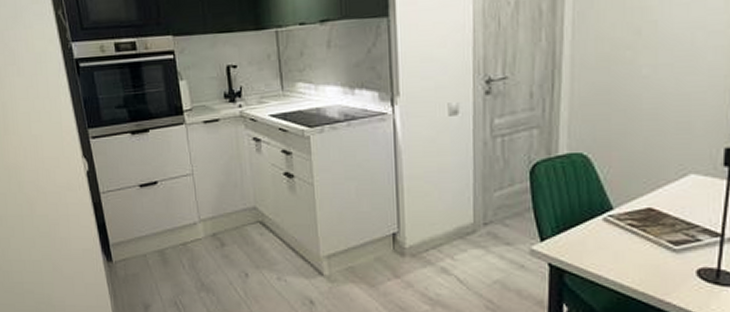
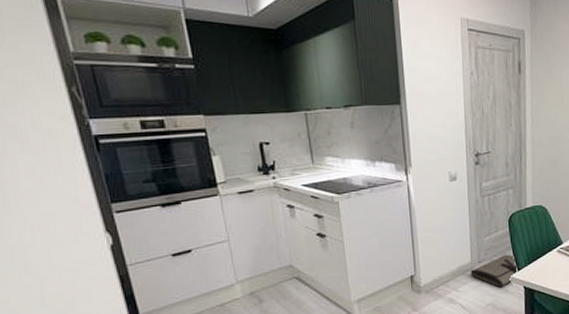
tool roll: none [472,218,540,261] -> present [470,254,517,288]

